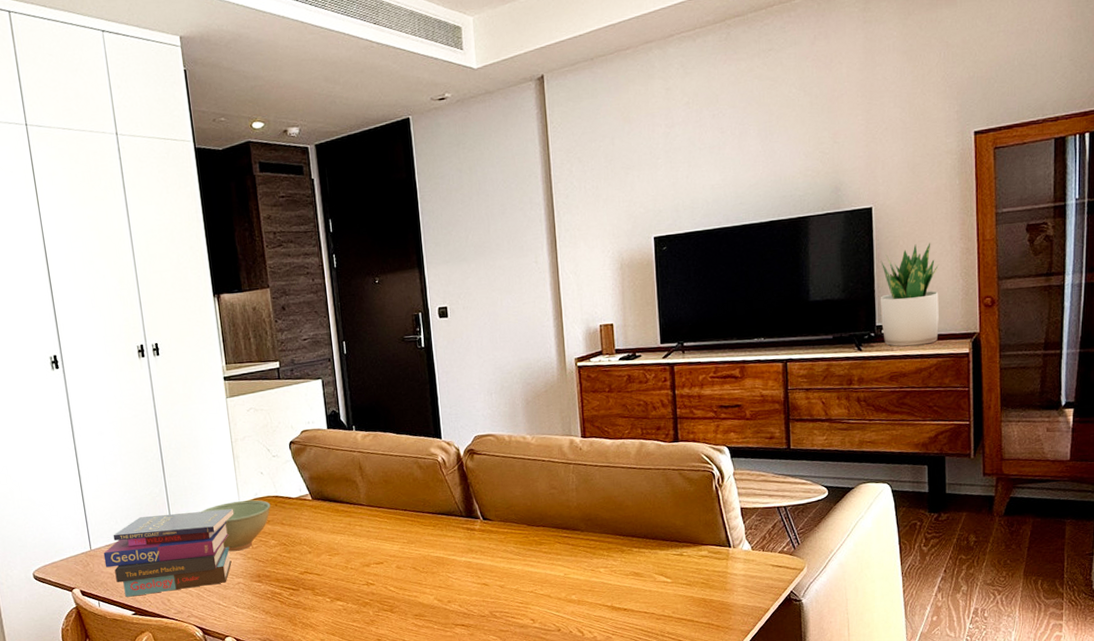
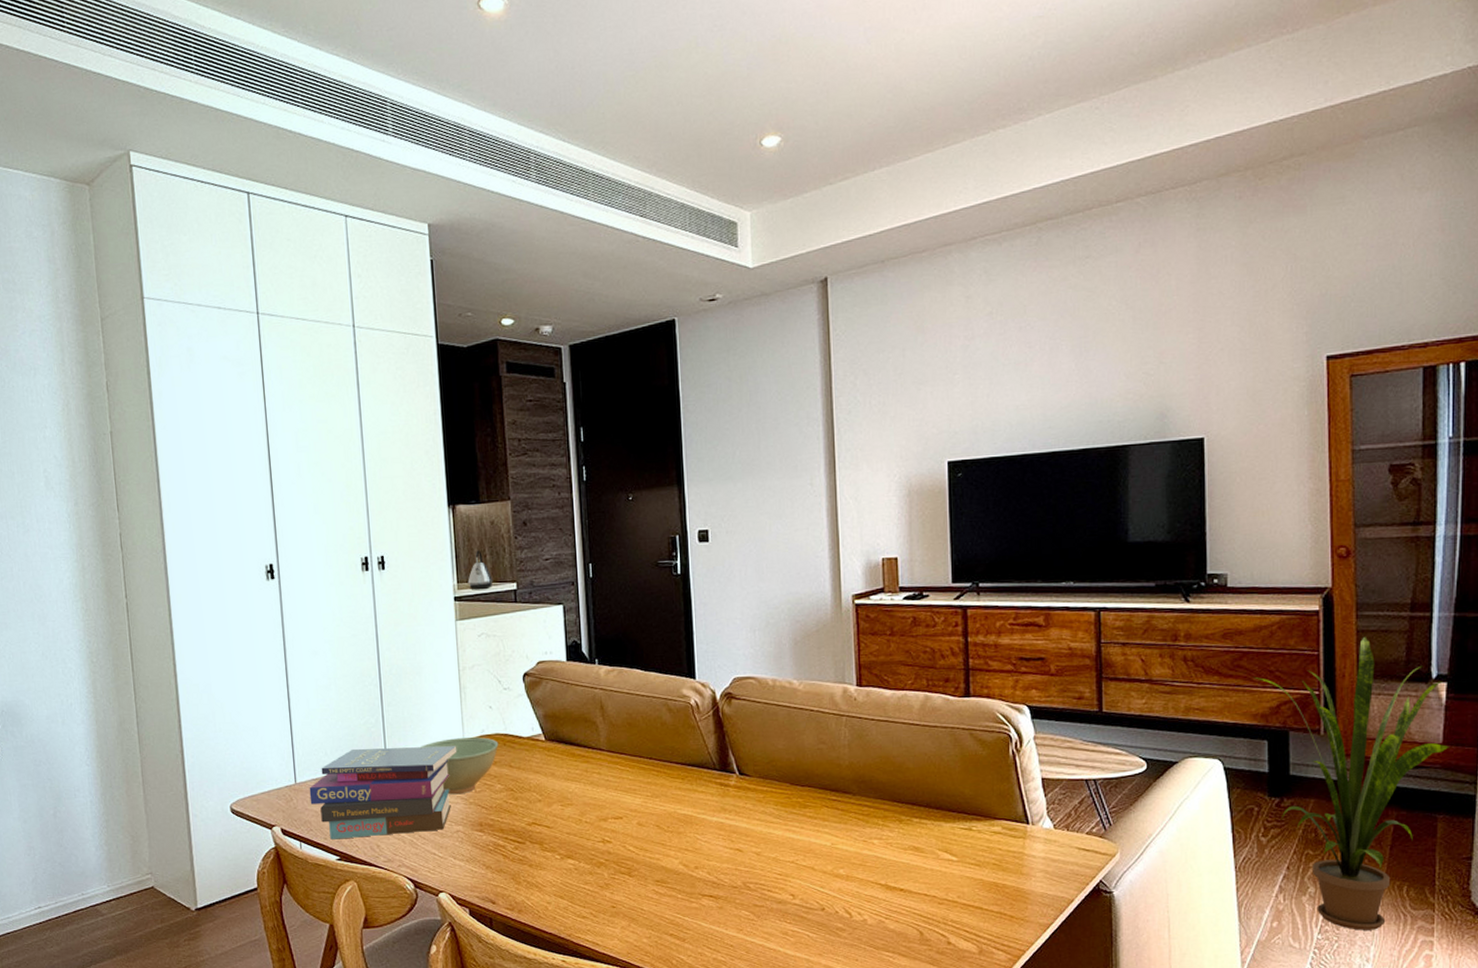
kettle: none [235,333,258,370] -> present [467,550,493,590]
planter: present [880,242,939,347] -> none [1212,481,1283,600]
house plant: none [916,373,1075,619] -> present [1254,636,1449,930]

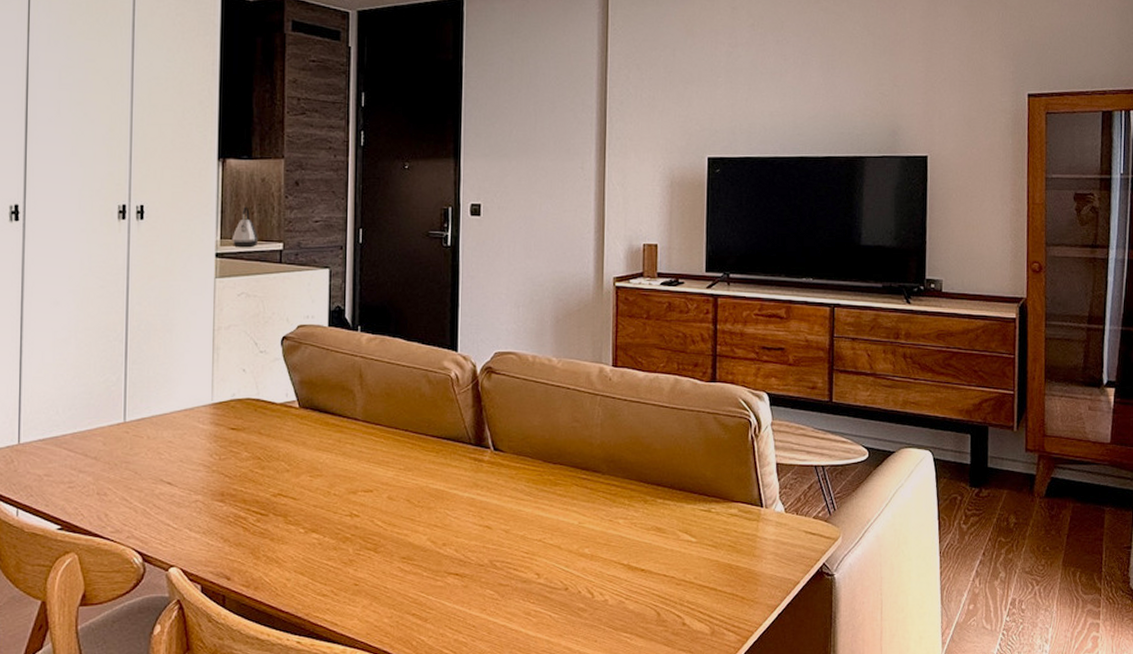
books: present [309,746,457,840] -> none [33,408,204,507]
bowl: present [420,737,499,795] -> none [164,401,249,462]
house plant: present [1254,636,1449,930] -> none [961,343,1115,613]

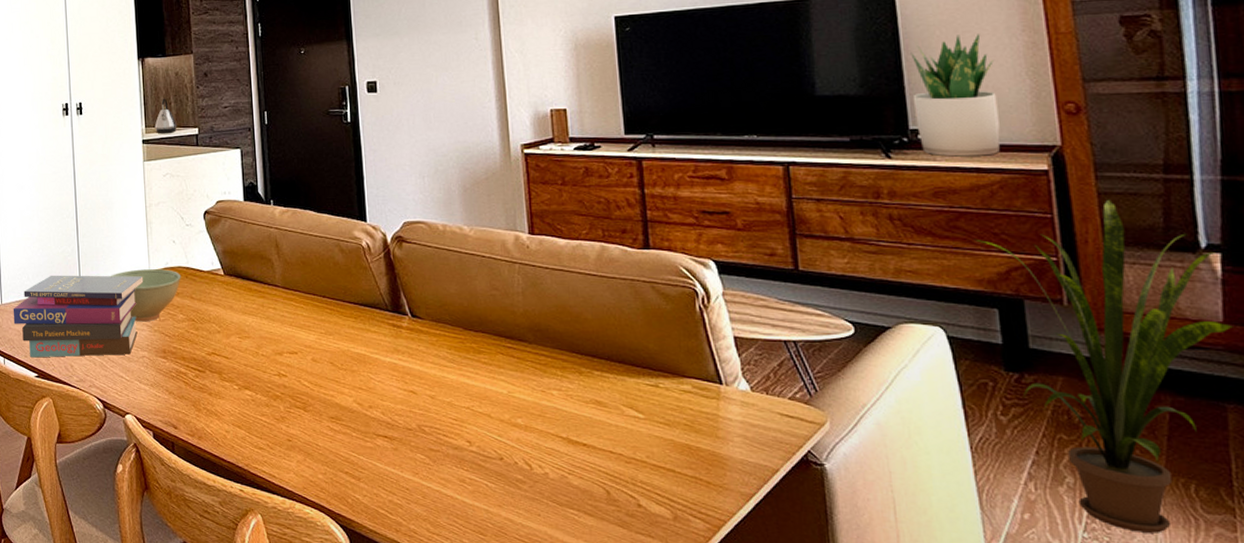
books: none [33,408,204,507] -> present [13,275,144,358]
bowl: none [164,401,249,462] -> present [111,269,181,322]
planter: none [931,199,989,305] -> present [910,34,1001,157]
house plant: none [961,343,1115,613] -> present [975,199,1233,533]

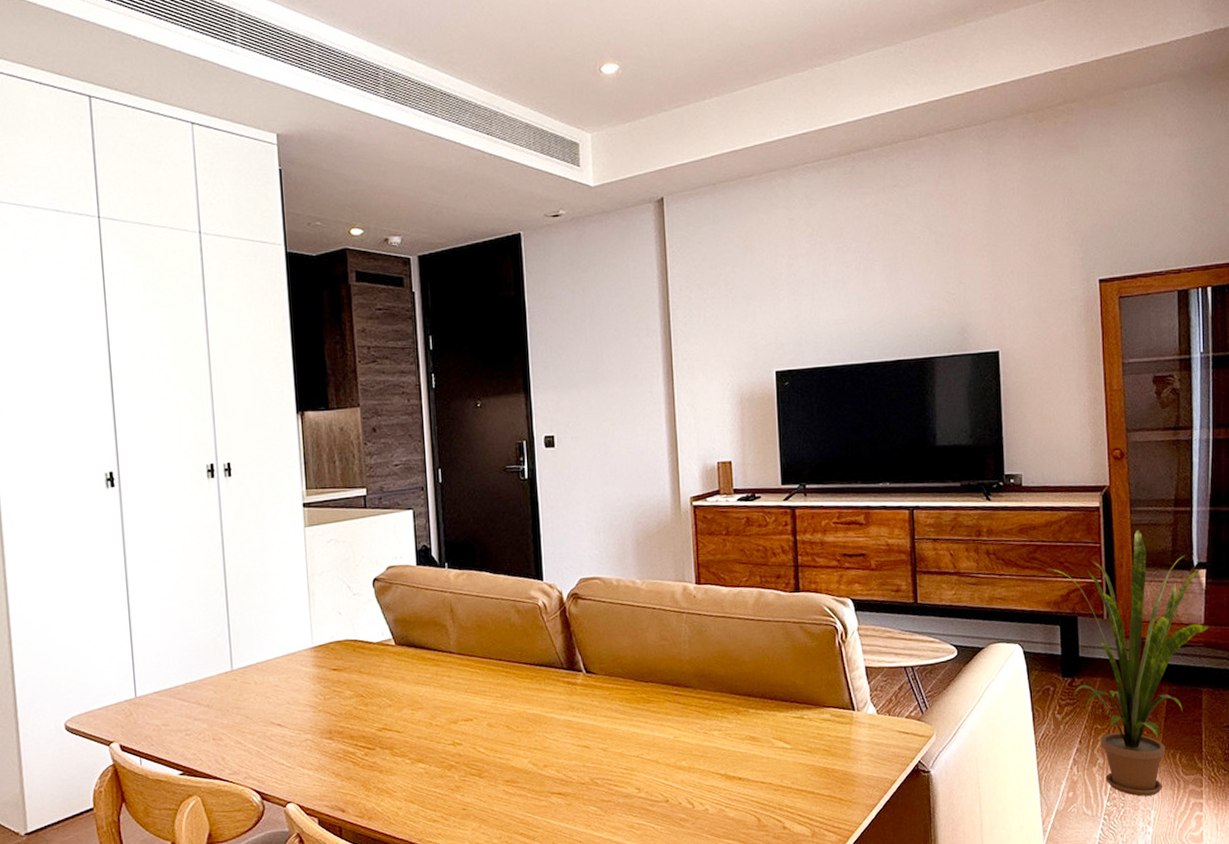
books: present [13,275,144,358] -> none [150,653,306,754]
bowl: present [111,269,181,322] -> none [268,643,349,703]
kettle: present [154,98,177,134] -> none [316,456,343,496]
planter: present [910,34,1001,157] -> none [1008,390,1068,498]

